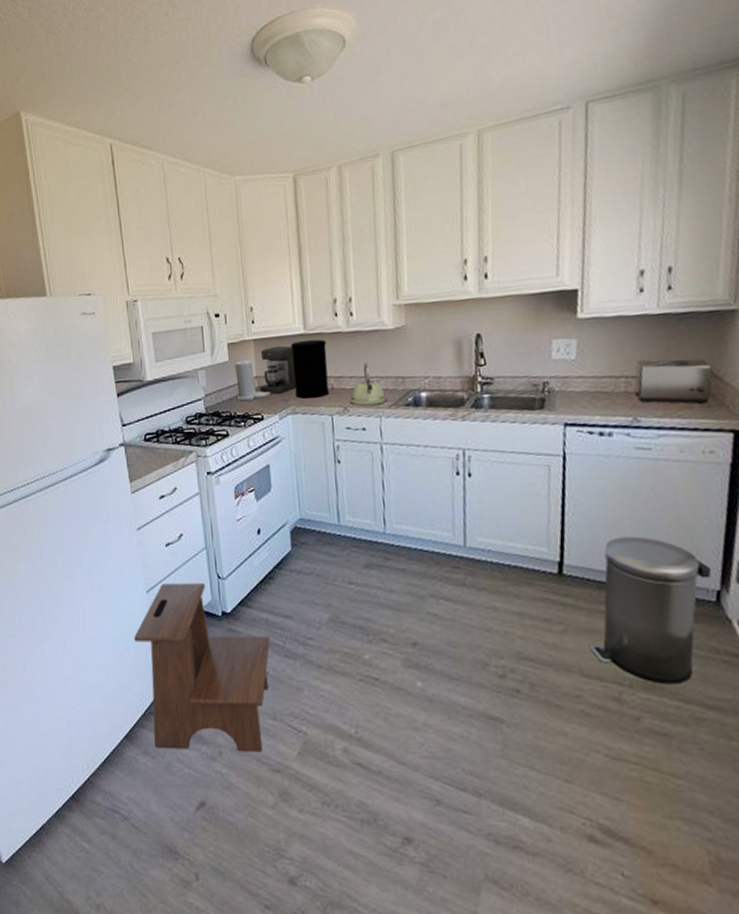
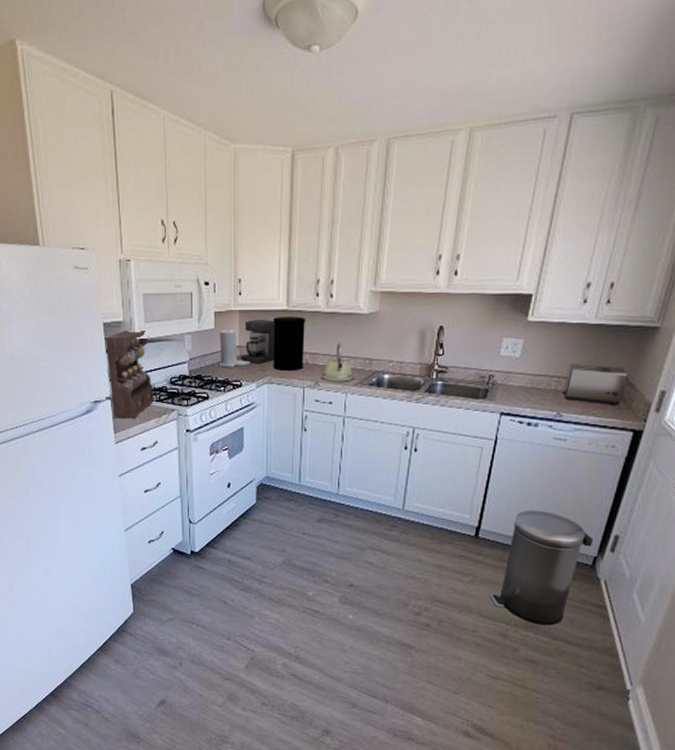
spice rack: none [115,369,170,466] -> present [104,328,154,419]
step stool: present [134,582,270,752] -> none [111,524,231,664]

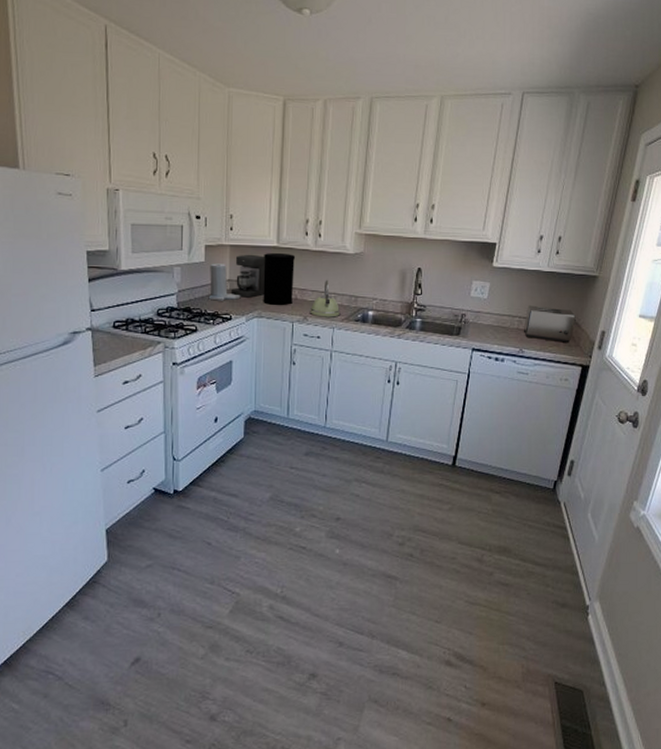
spice rack: present [104,328,154,419] -> none [87,258,139,352]
pedal bin: present [489,510,594,626] -> none [466,439,554,549]

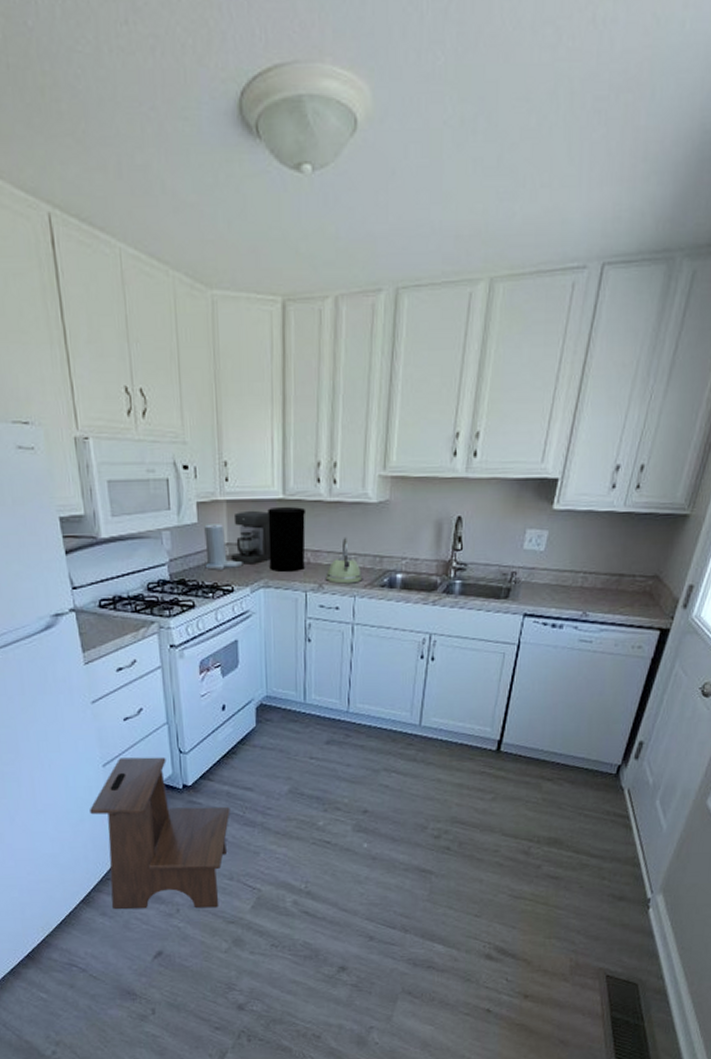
step stool: none [84,463,216,613] -> present [90,757,230,909]
toaster: present [523,305,577,343] -> none [588,557,658,602]

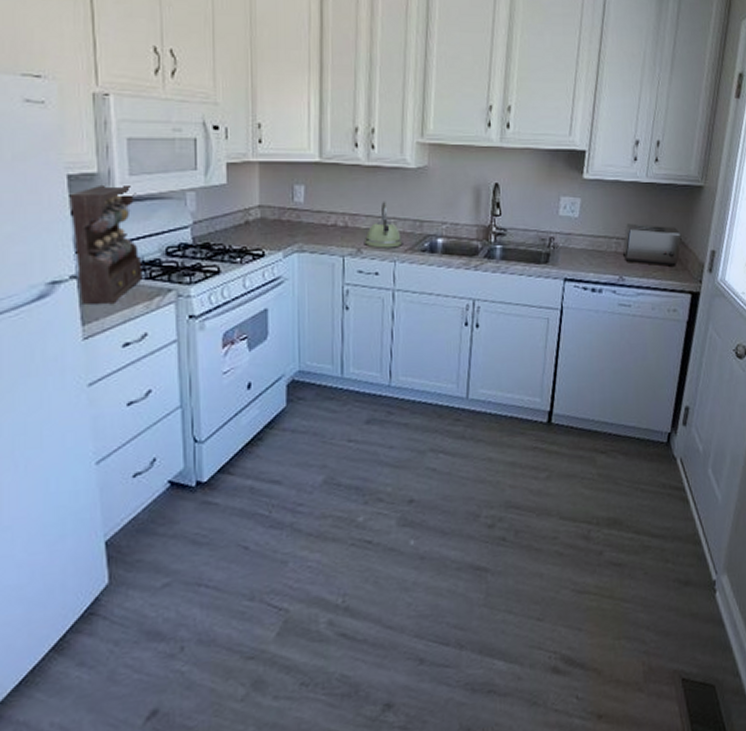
spice rack: none [62,524,129,635] -> present [69,182,142,305]
step stool: present [90,757,230,909] -> none [74,448,253,655]
paper towel: present [204,524,243,570] -> none [233,185,276,233]
coffee maker: present [230,510,271,565] -> none [262,172,306,228]
canister: present [267,506,307,572] -> none [303,169,344,235]
toaster: none [588,557,658,602] -> present [622,223,683,267]

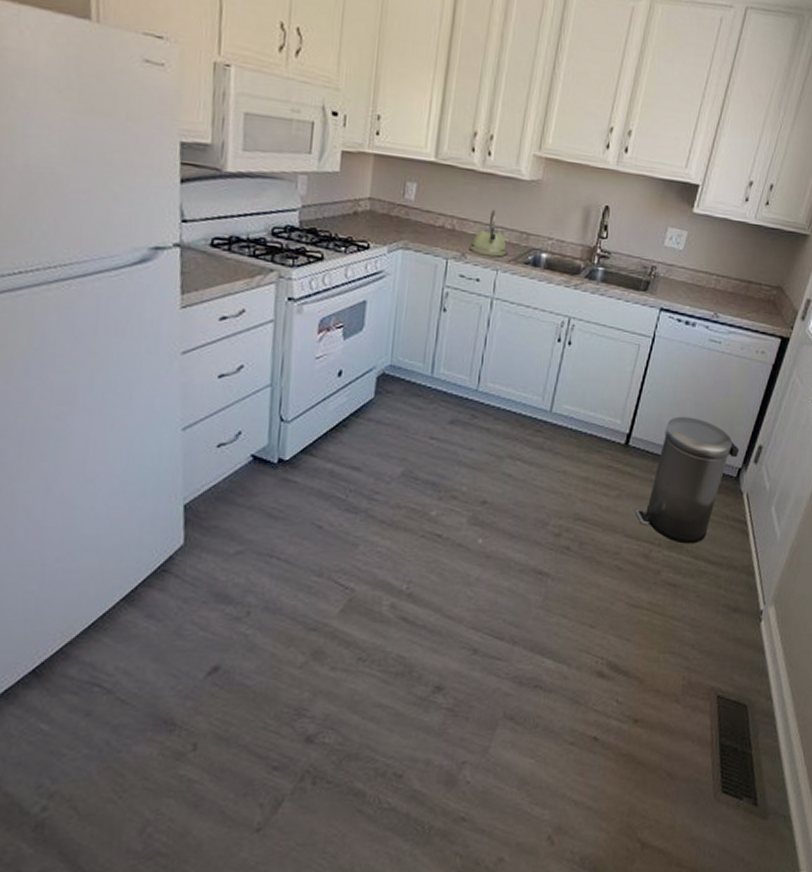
spice rack: present [69,182,142,305] -> none [180,155,248,278]
pedal bin: none [567,386,666,520] -> present [634,416,740,544]
toaster: present [622,223,683,267] -> none [720,262,781,310]

